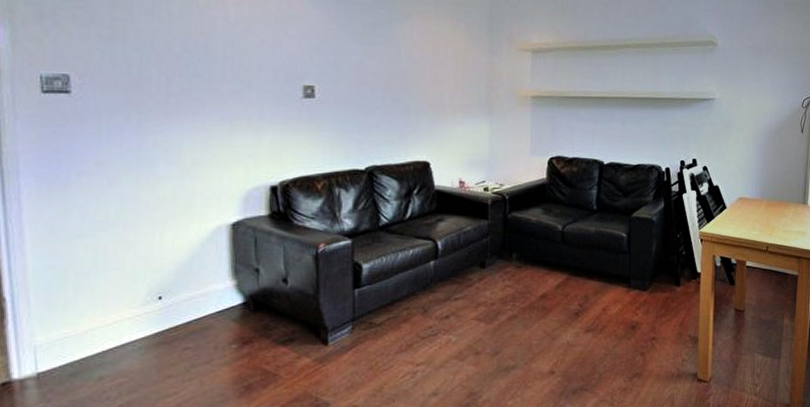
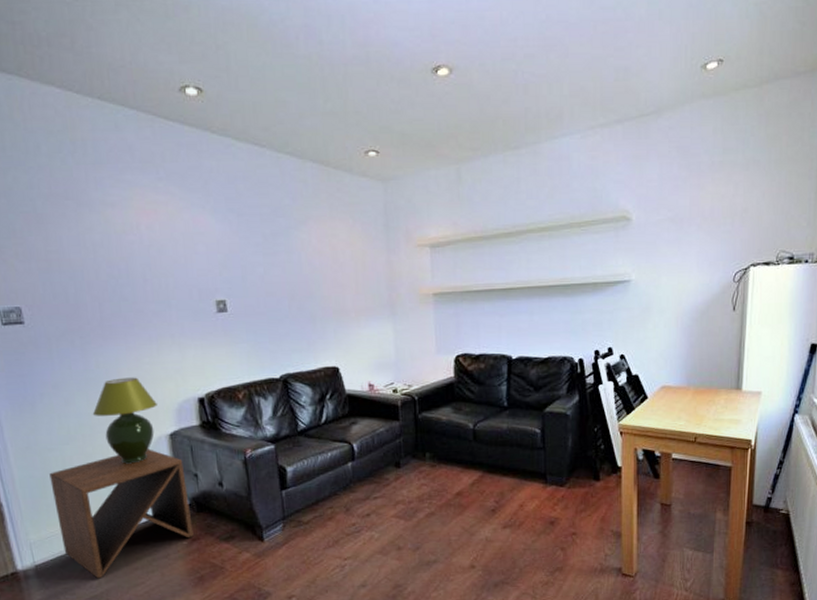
side table: none [74,239,246,389] -> present [49,449,194,579]
table lamp: none [140,159,221,255] -> present [92,377,157,464]

